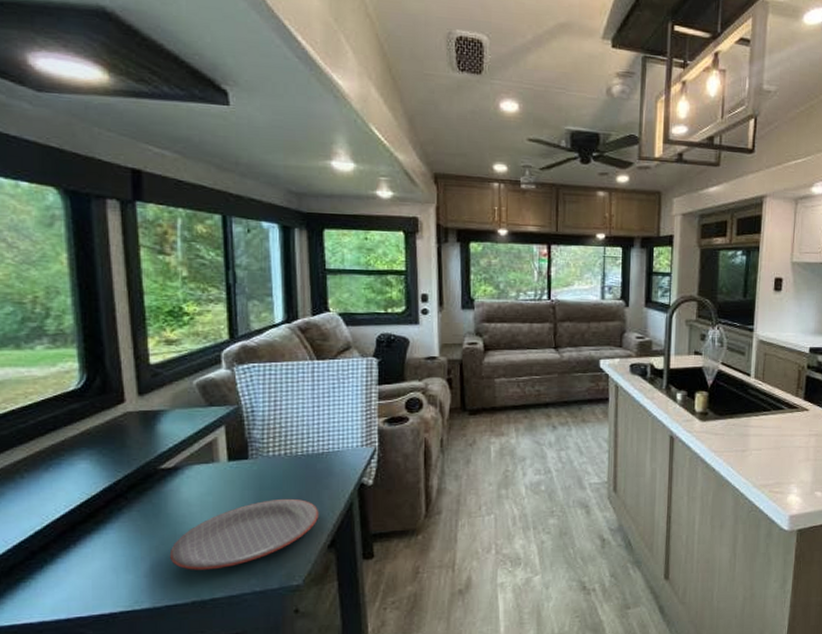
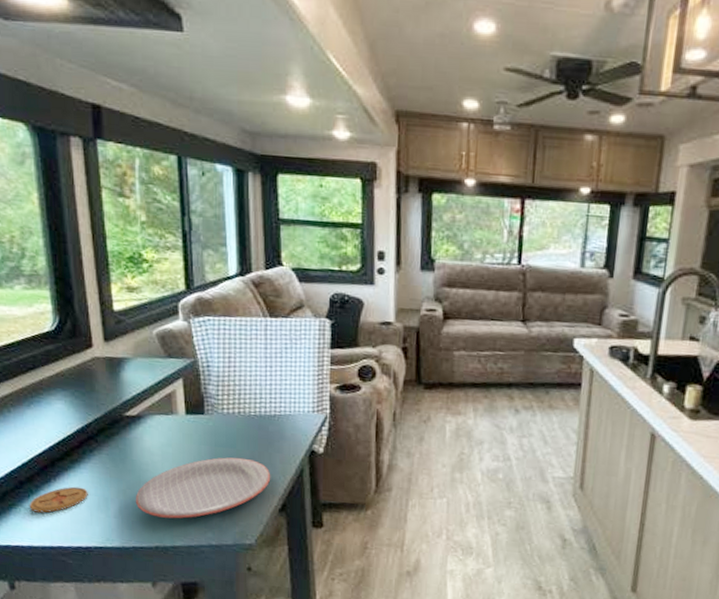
coaster: none [41,549,114,583] -> present [29,486,88,513]

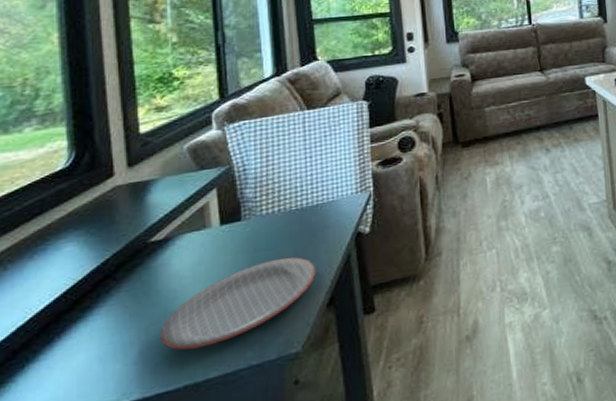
coaster: present [29,486,88,513] -> none [22,337,101,385]

